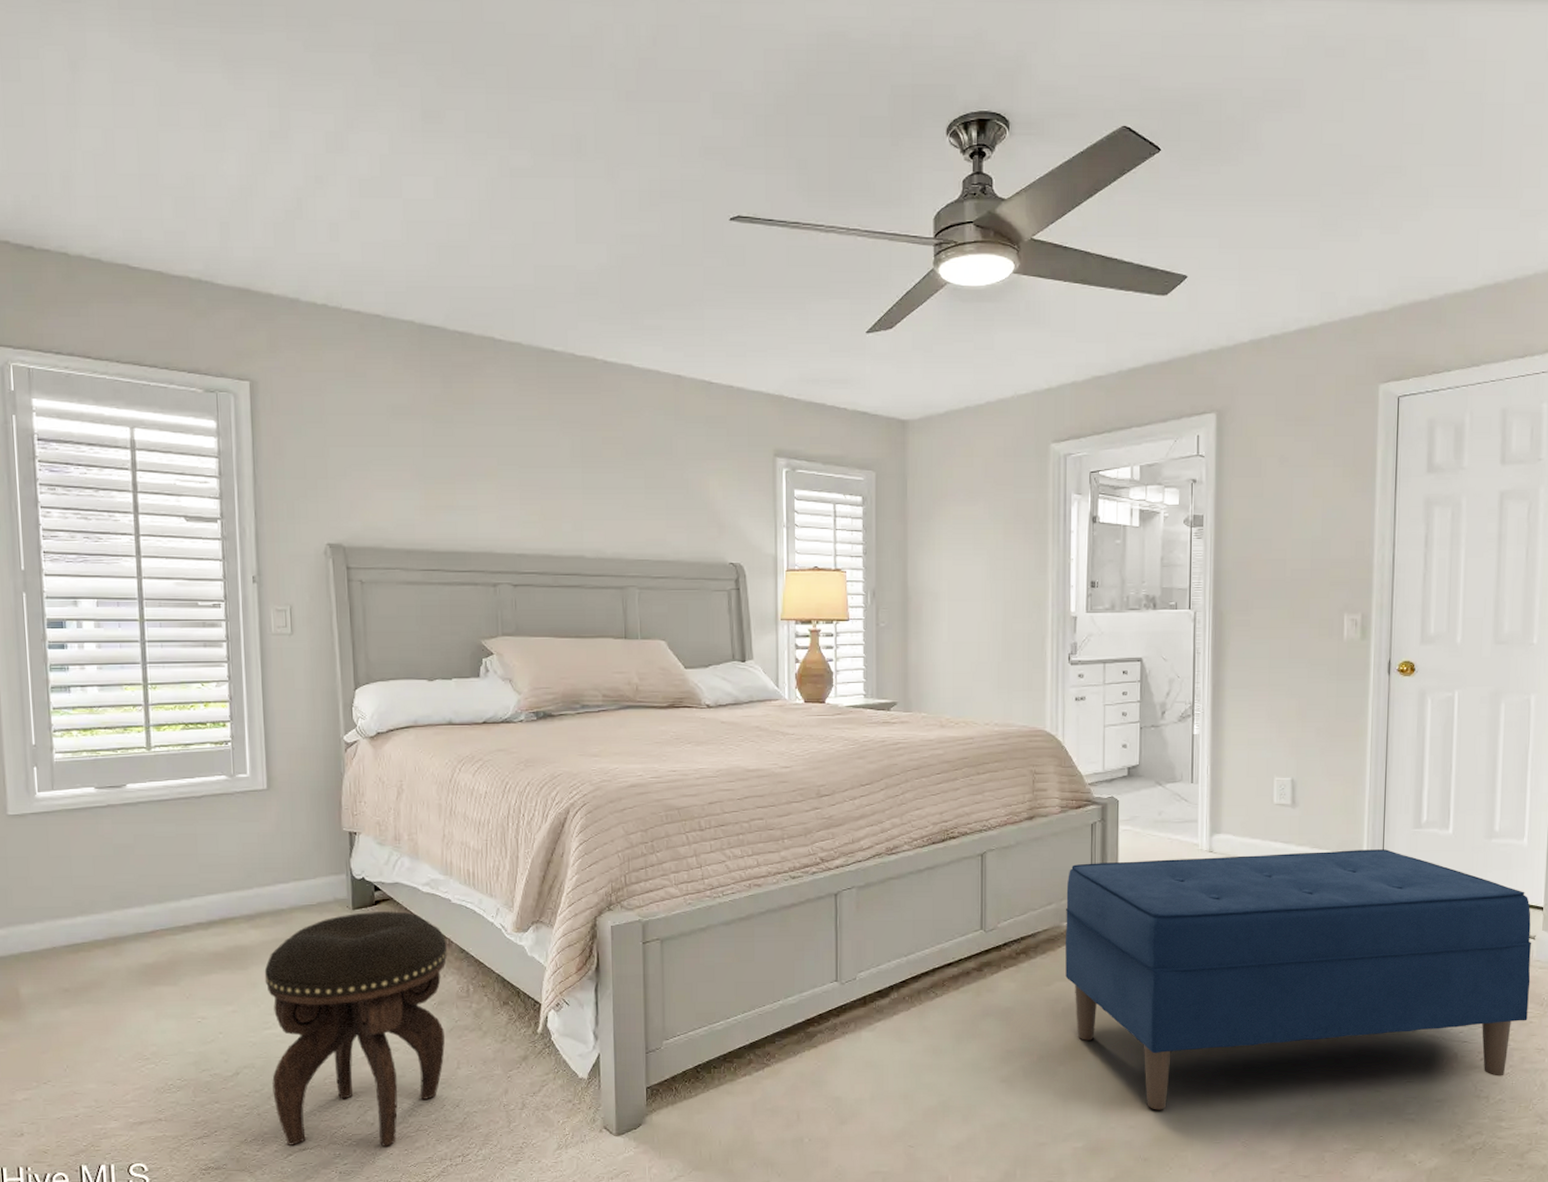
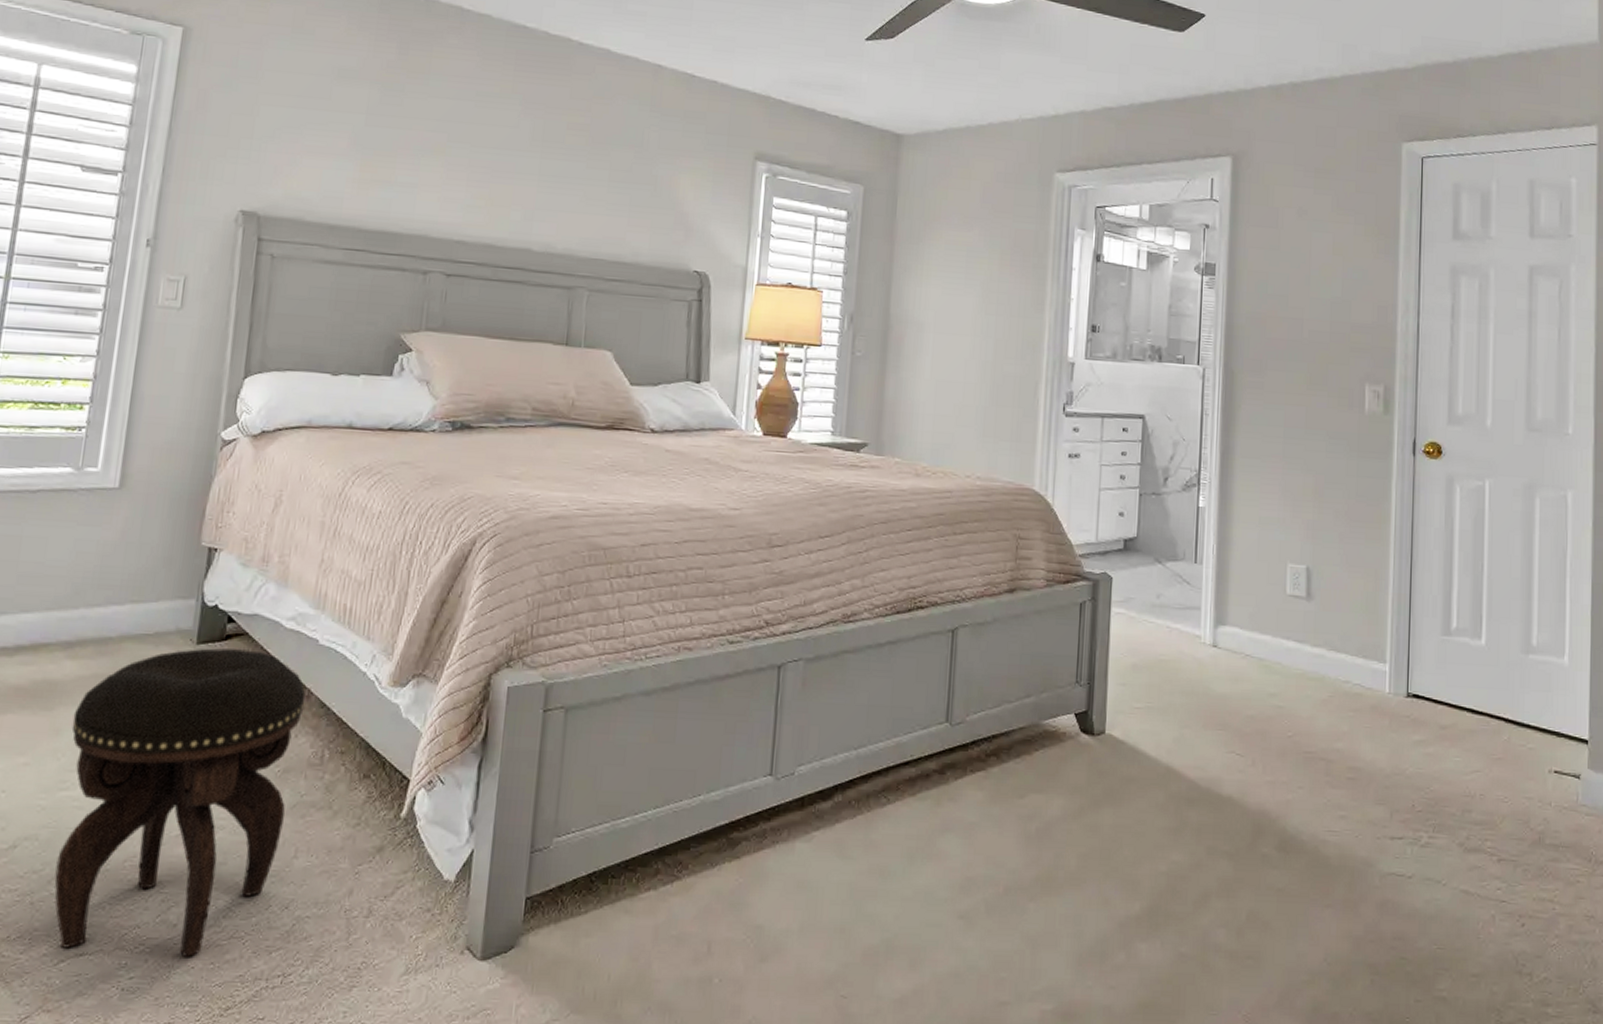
bench: present [1065,849,1532,1110] -> none [1042,649,1577,967]

